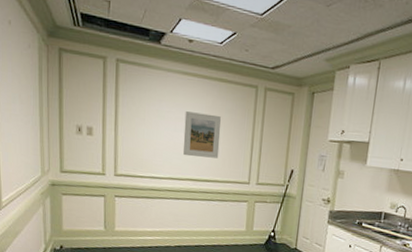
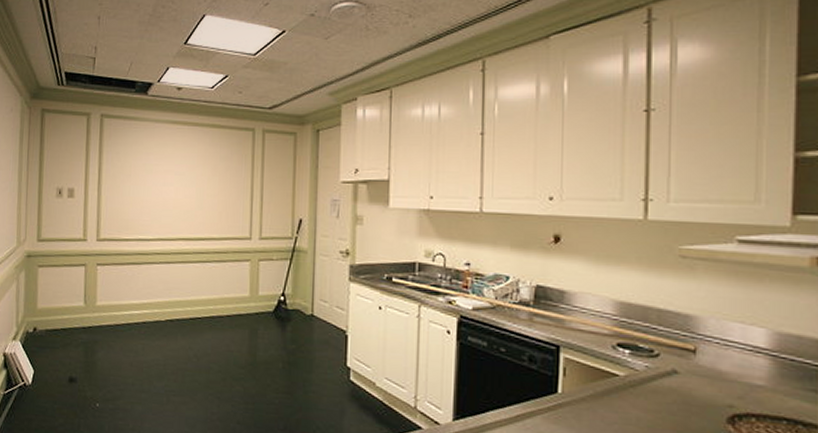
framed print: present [183,111,221,159] -> none [173,163,216,213]

